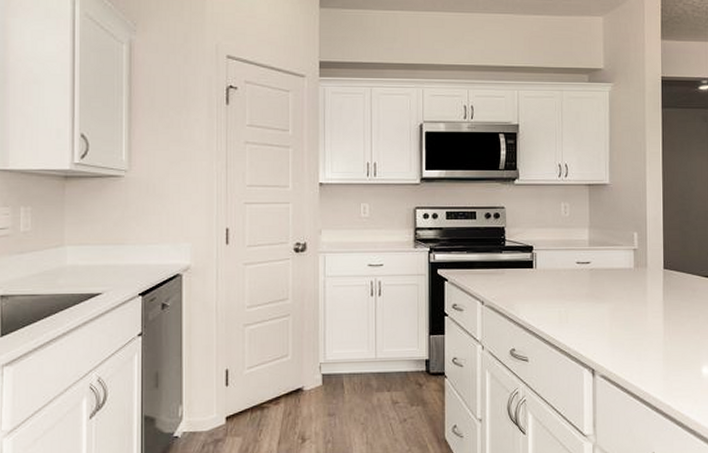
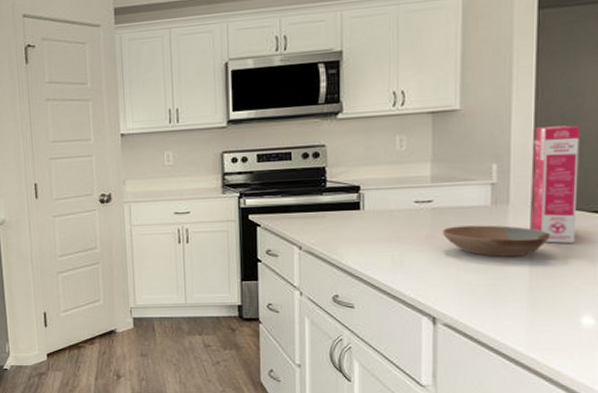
bowl: none [598,285,678,314] -> present [443,225,551,257]
cereal box: none [661,203,695,304] -> present [530,125,580,244]

